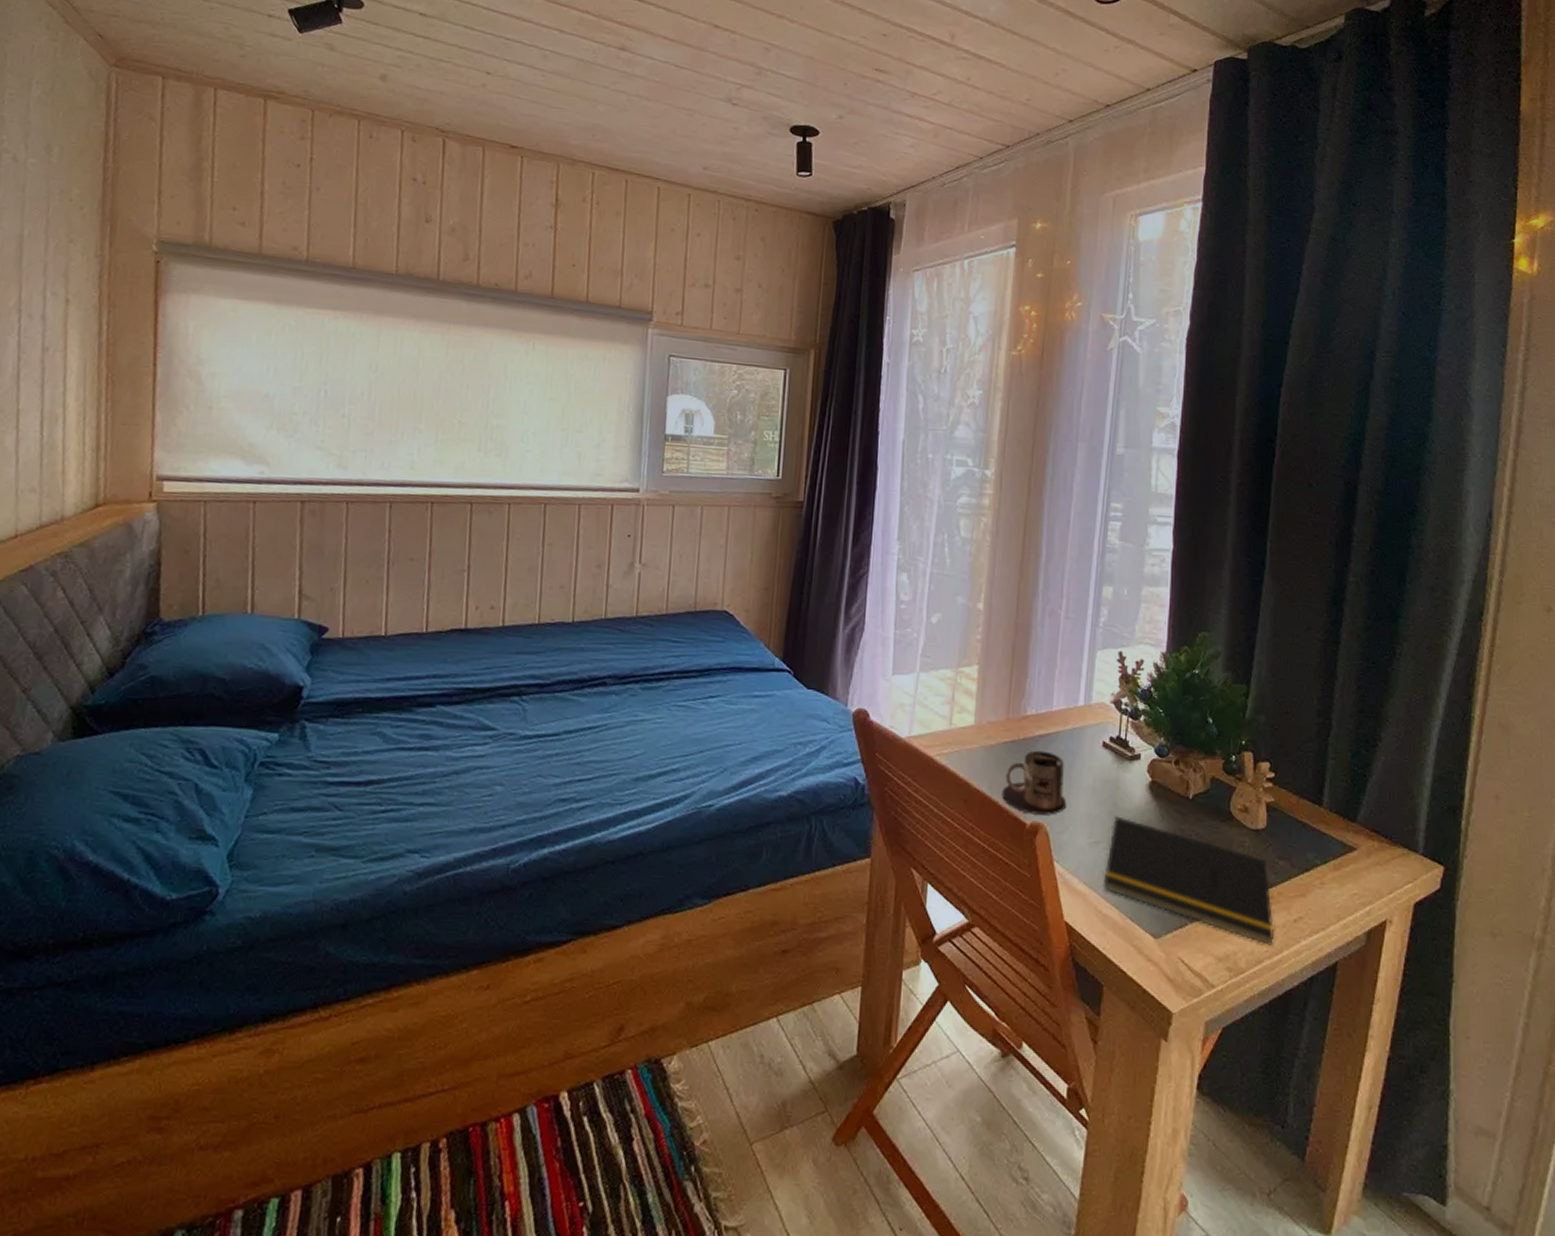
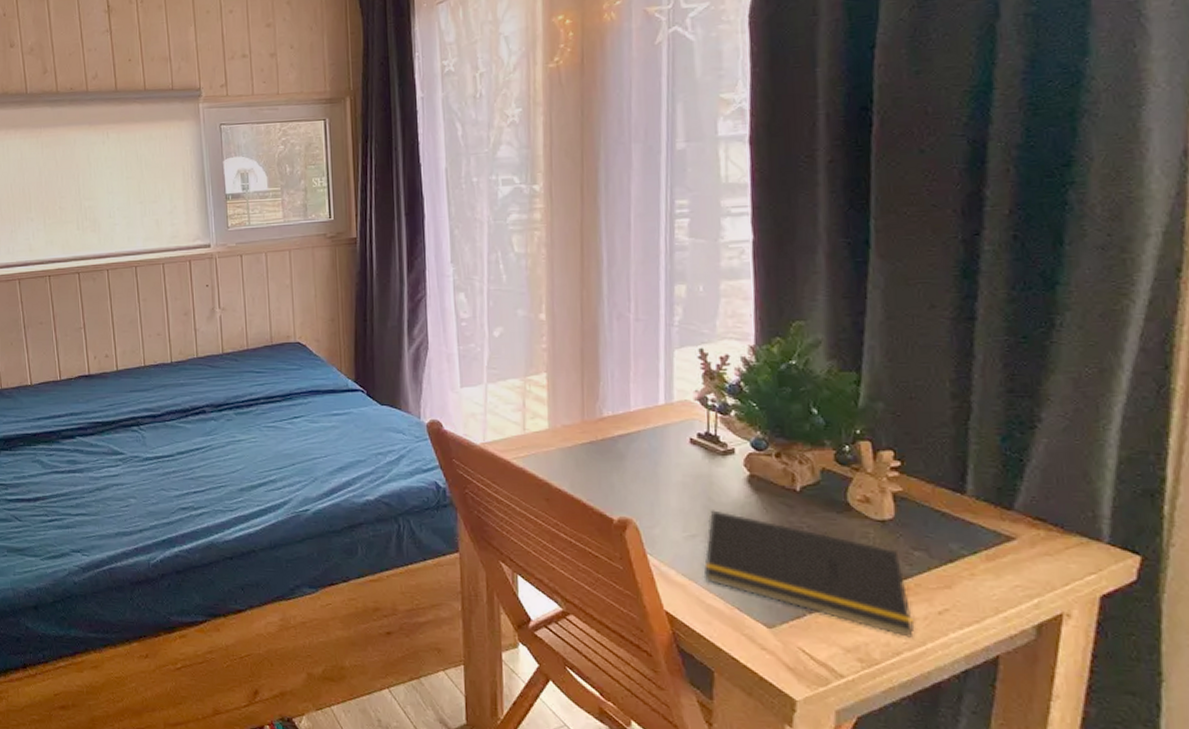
mug: present [1002,750,1067,815] -> none [584,450,656,511]

